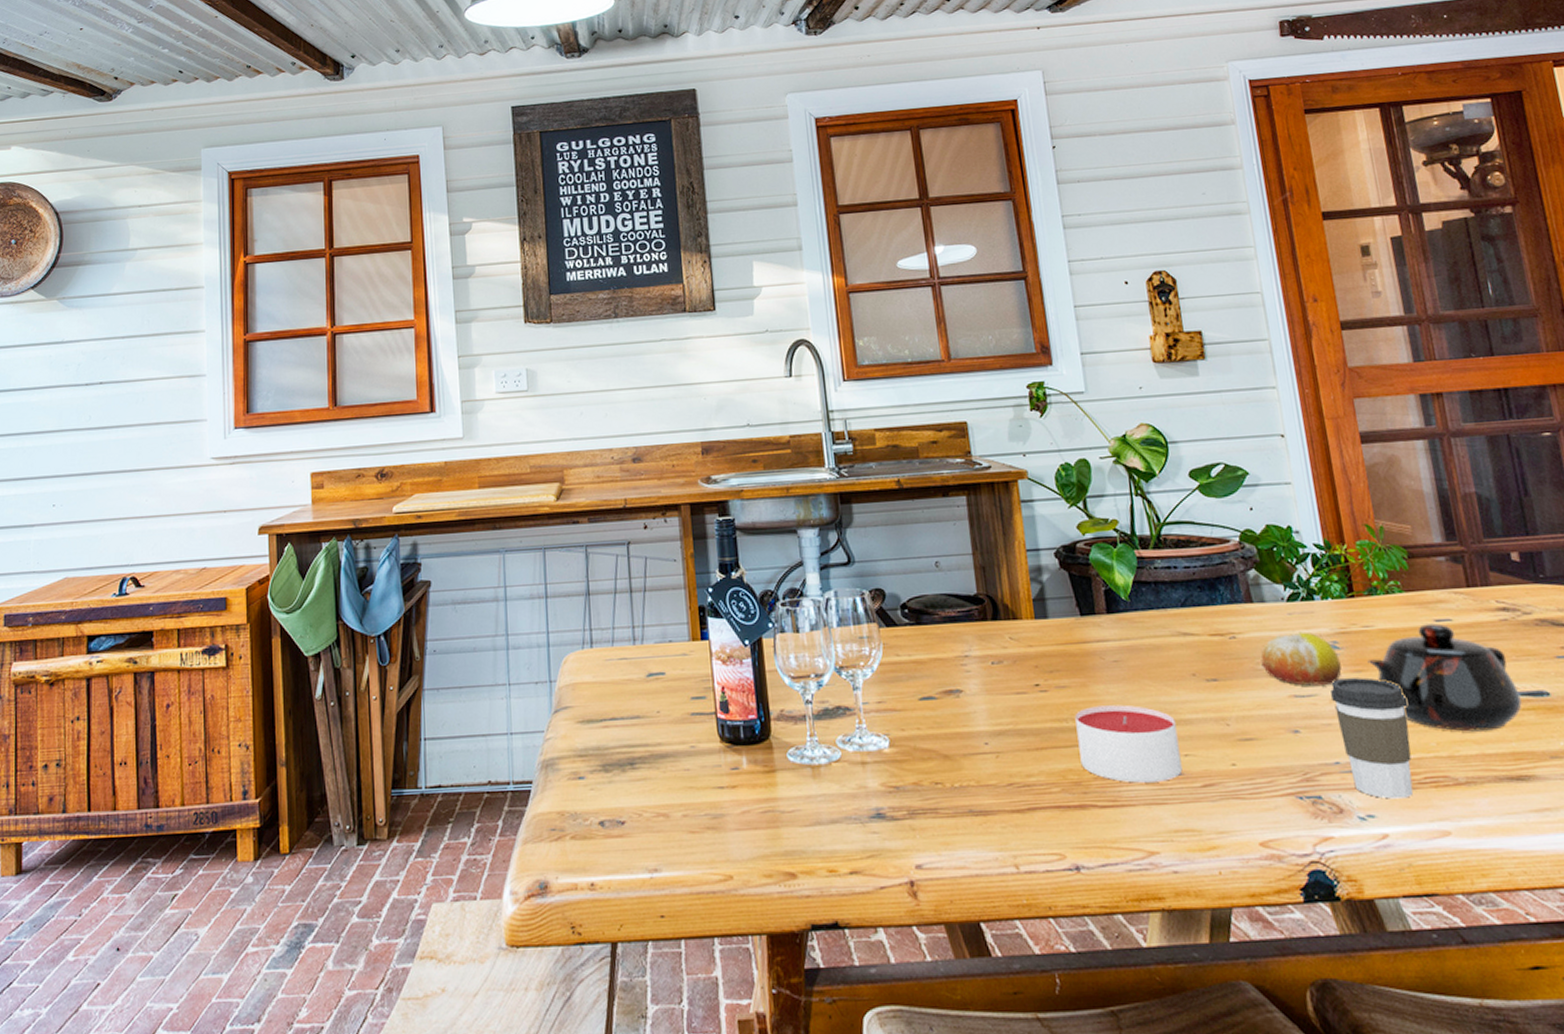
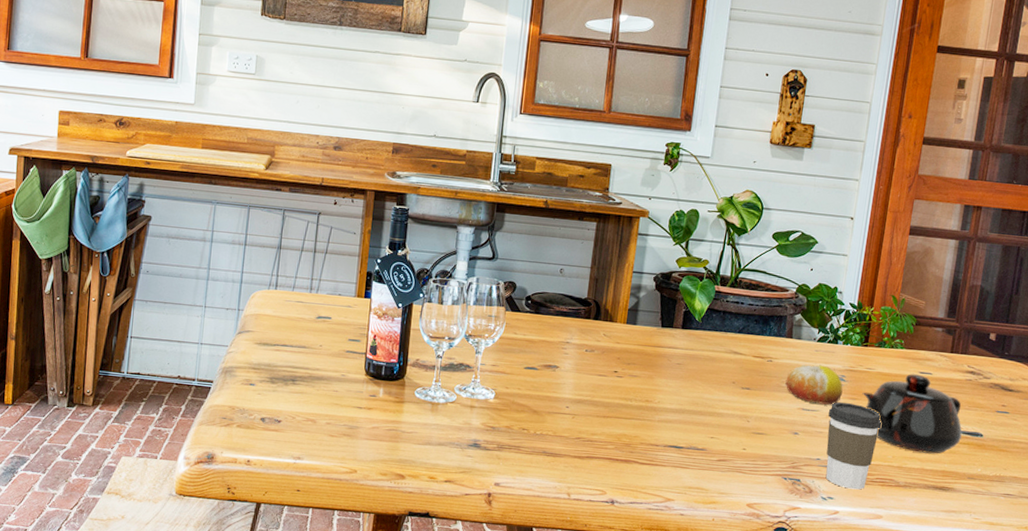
candle: present [1075,705,1183,783] -> none [634,393,711,453]

